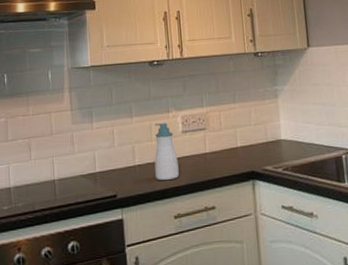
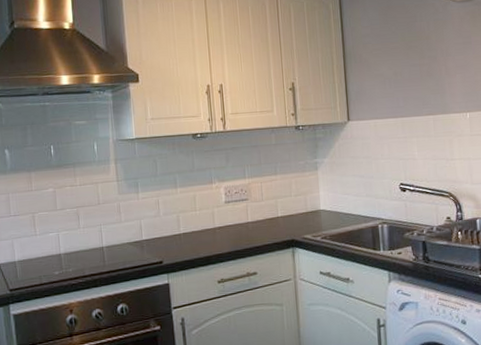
soap bottle: present [154,123,179,181] -> none [198,193,222,248]

